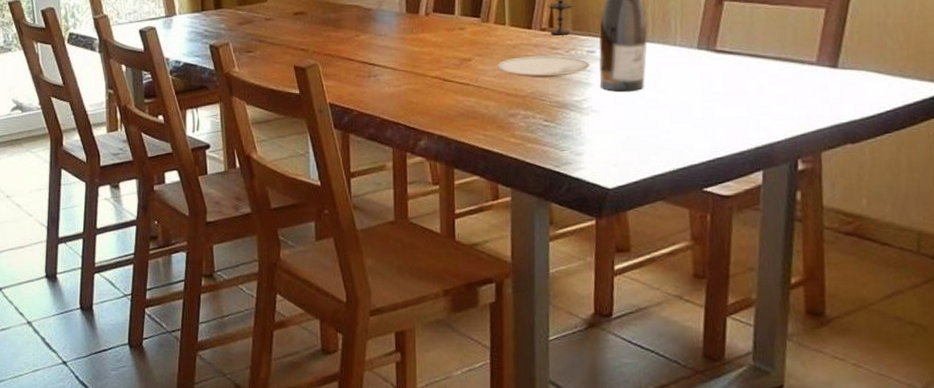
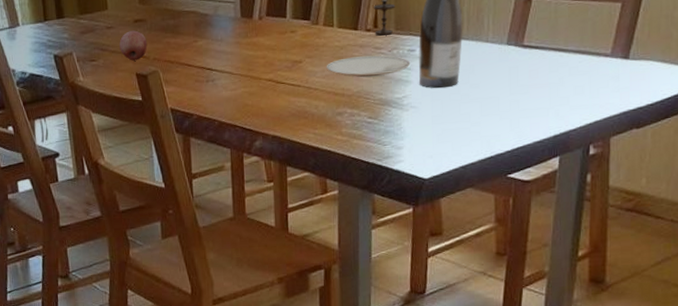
fruit: none [278,23,307,53] -> present [119,30,148,61]

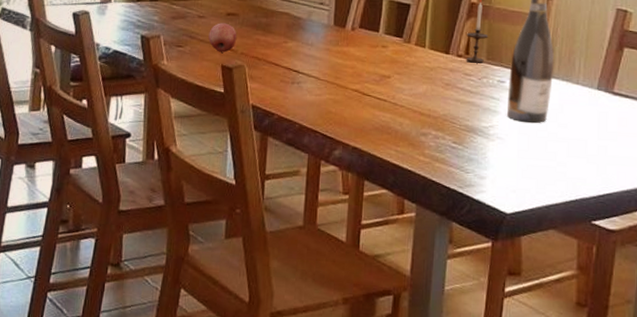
plate: present [326,55,411,78] -> none [414,79,500,103]

